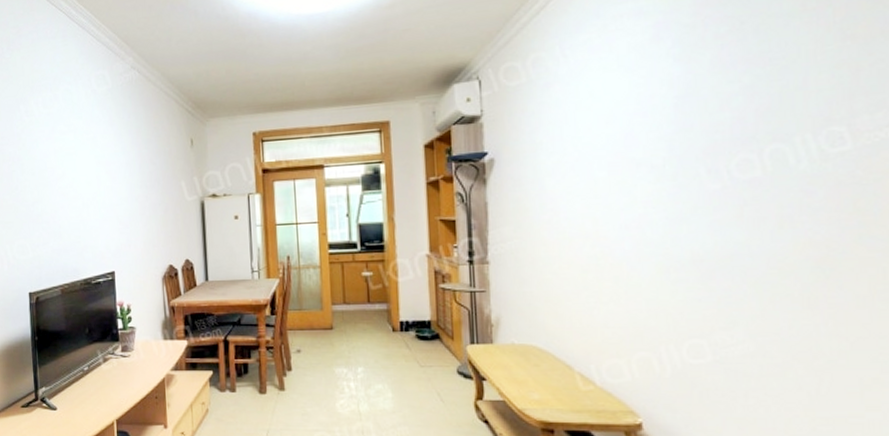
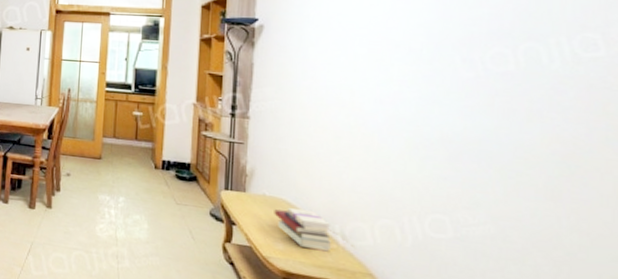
books: none [525,353,588,395] -> present [274,207,331,252]

